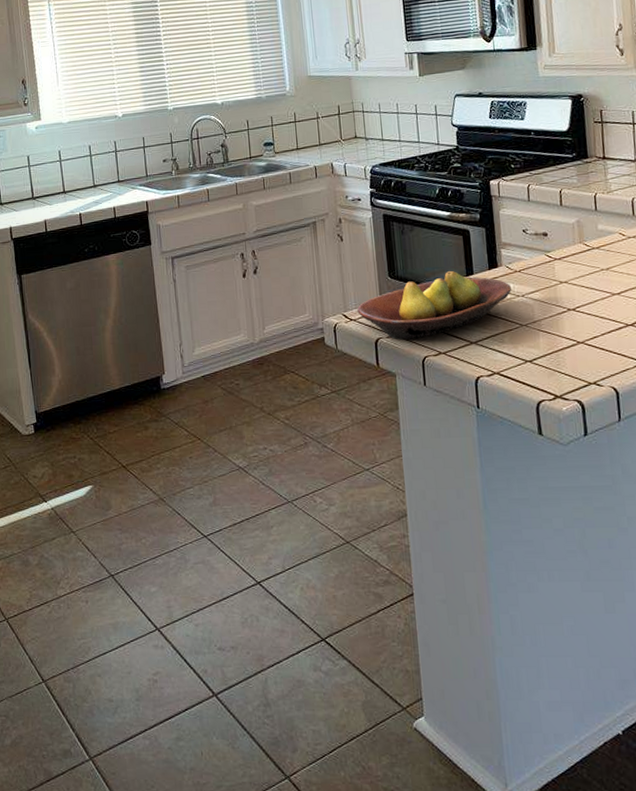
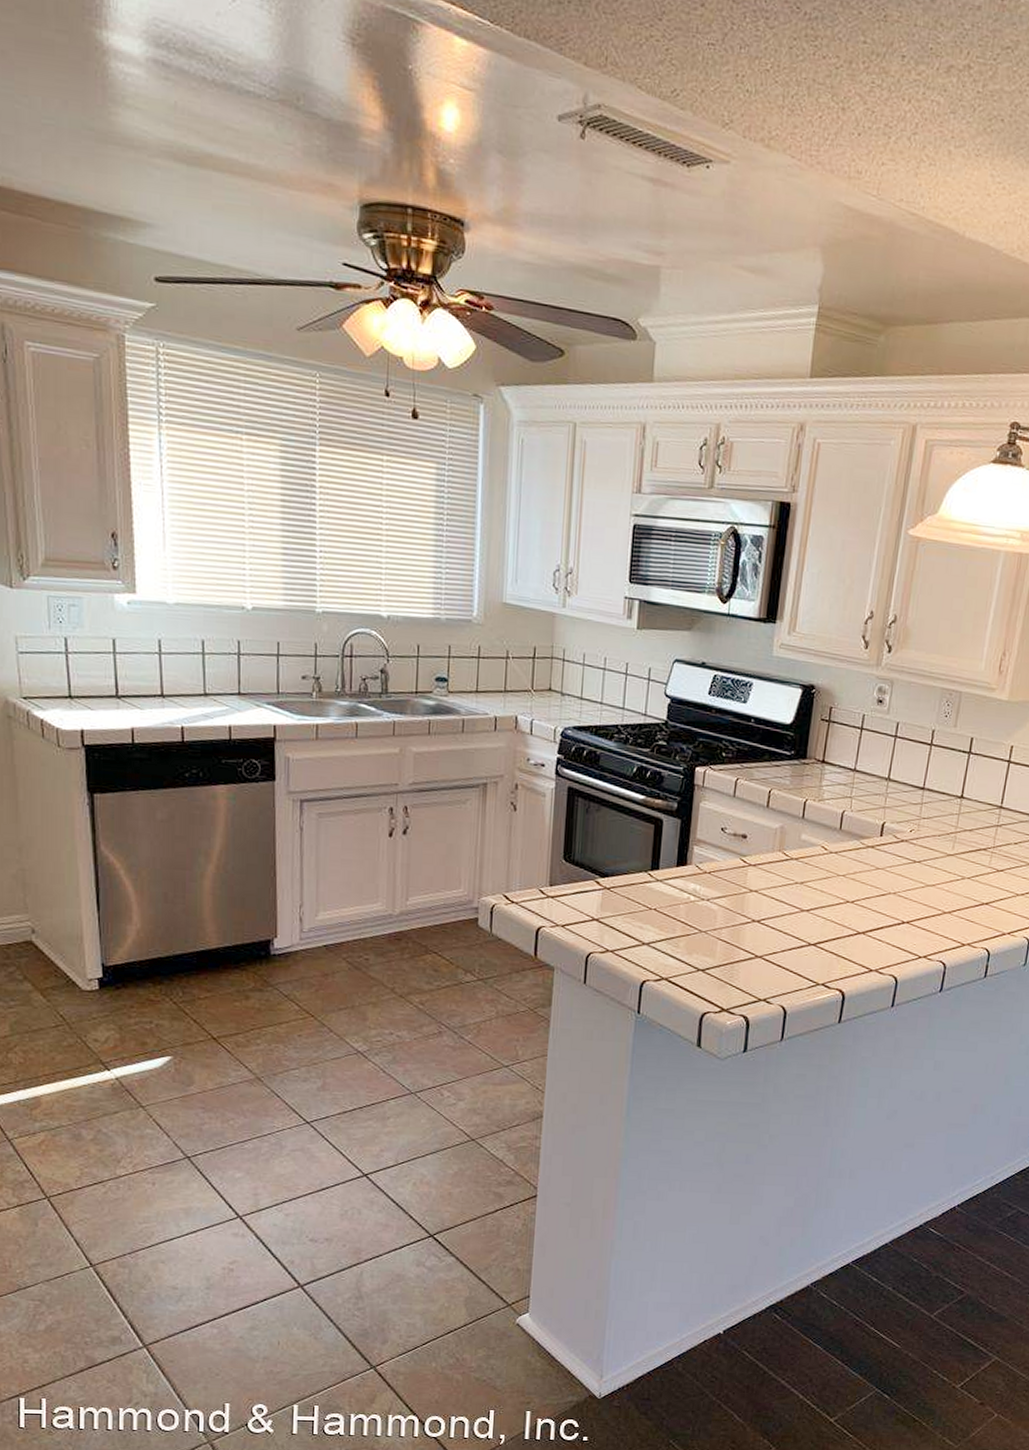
fruit bowl: present [357,271,511,340] -> none [521,862,697,932]

